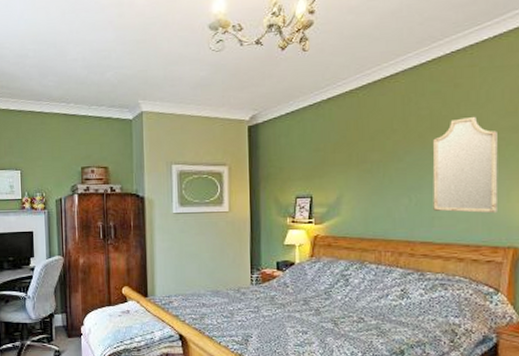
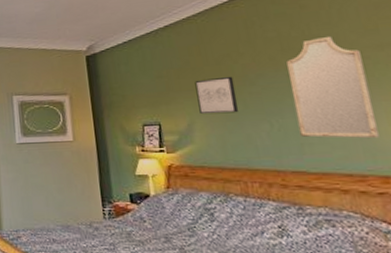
wall art: none [348,152,384,189] -> present [195,76,239,115]

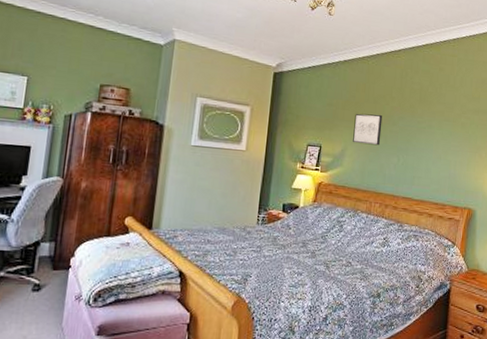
home mirror: present [287,36,379,139] -> none [415,96,465,179]

